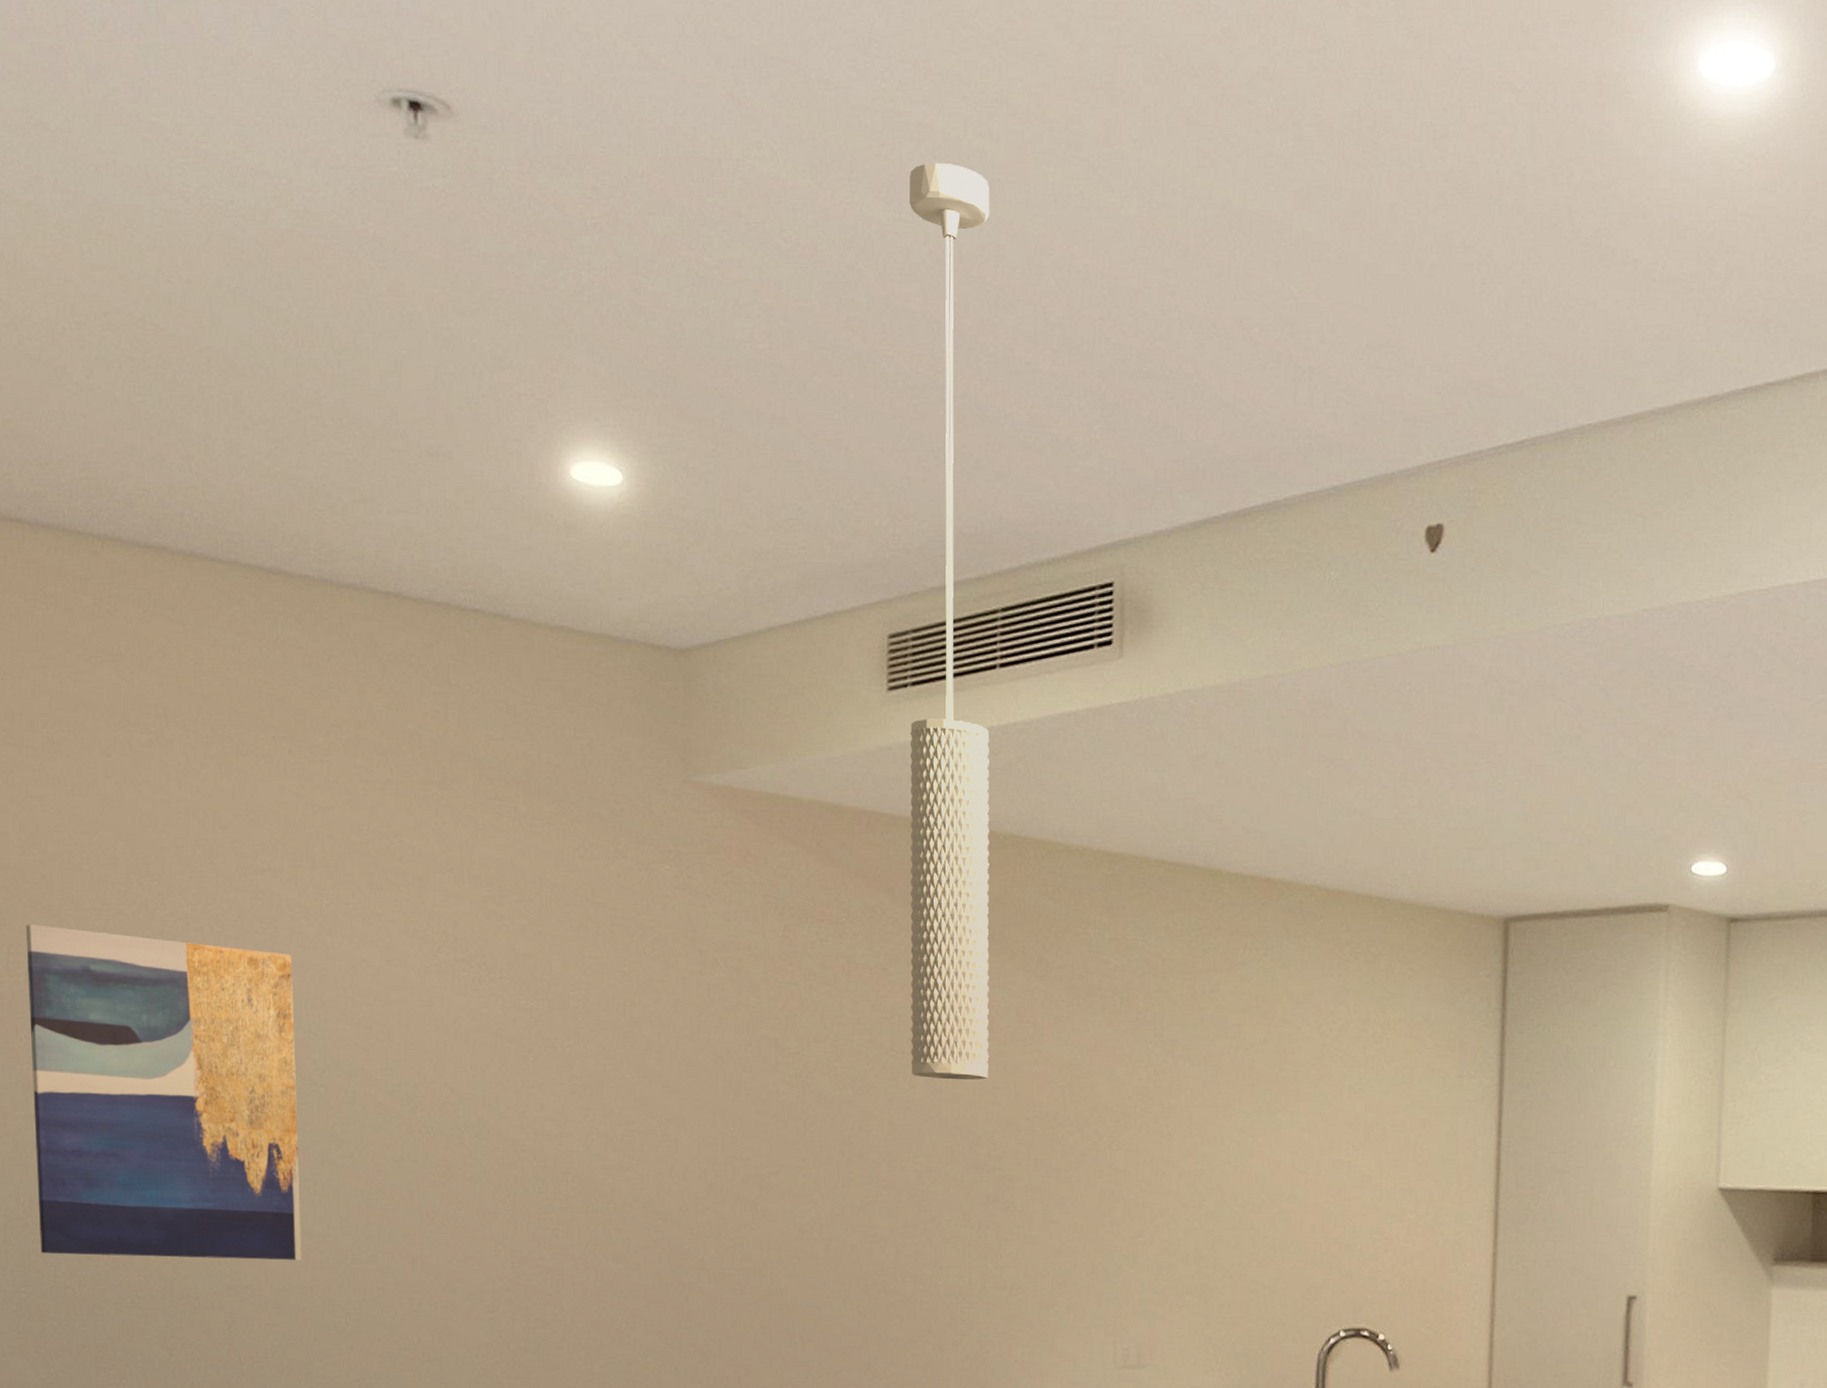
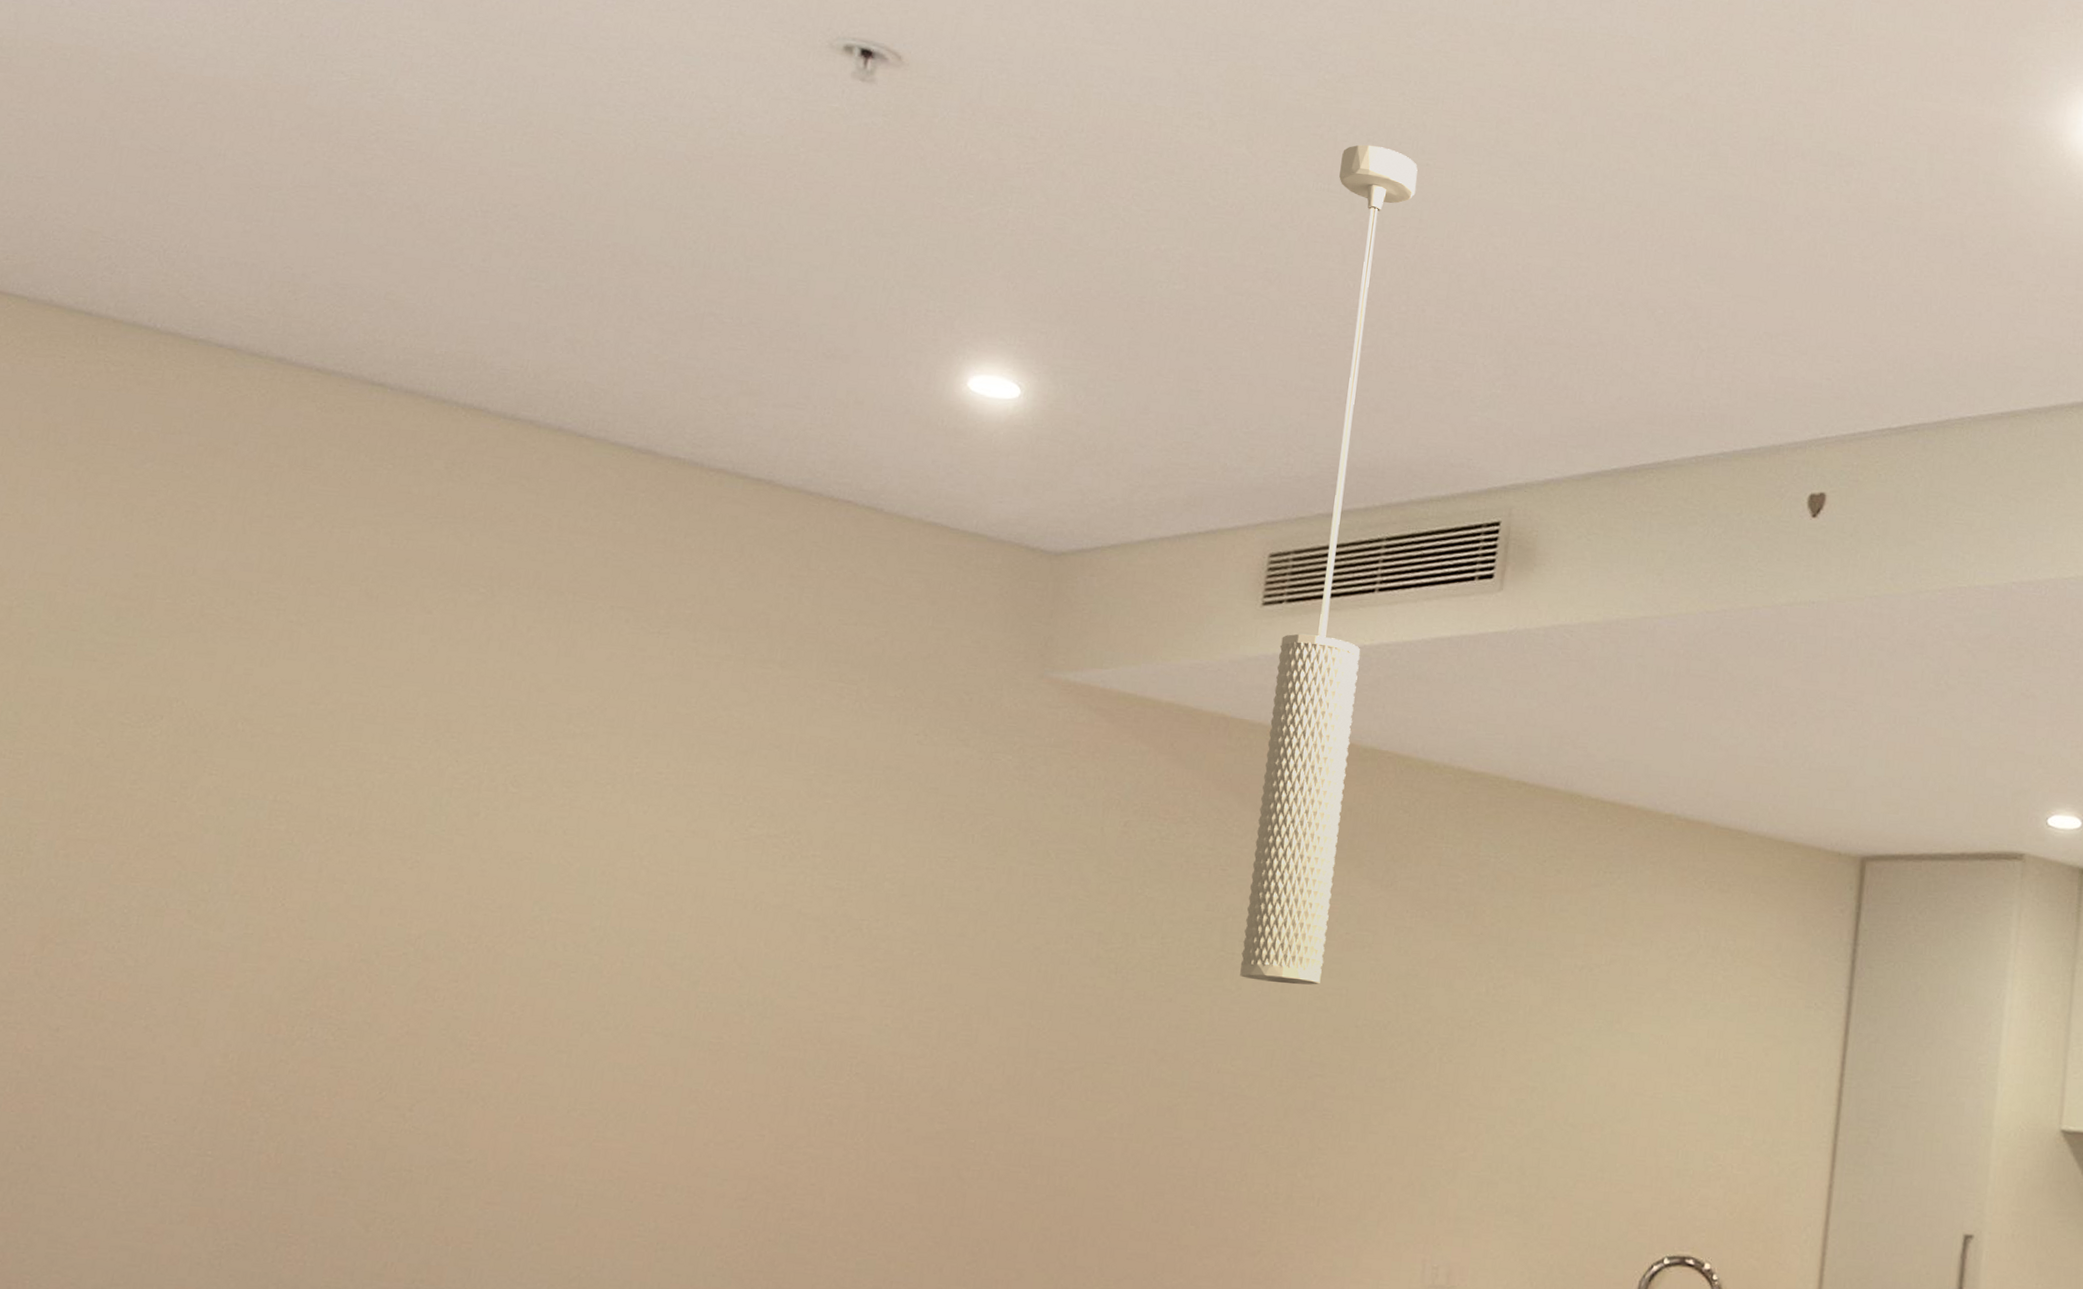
wall art: present [25,924,302,1260] -> none [239,773,590,1136]

